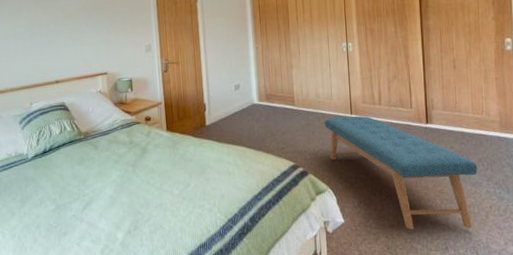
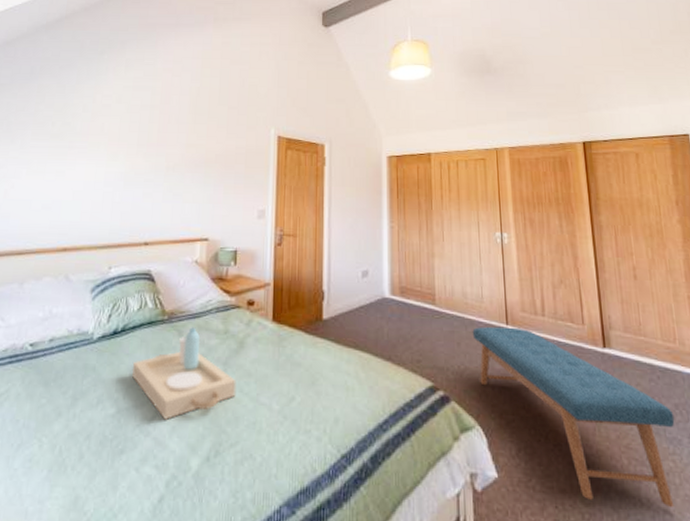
serving tray: none [63,142,145,209] -> present [132,327,236,420]

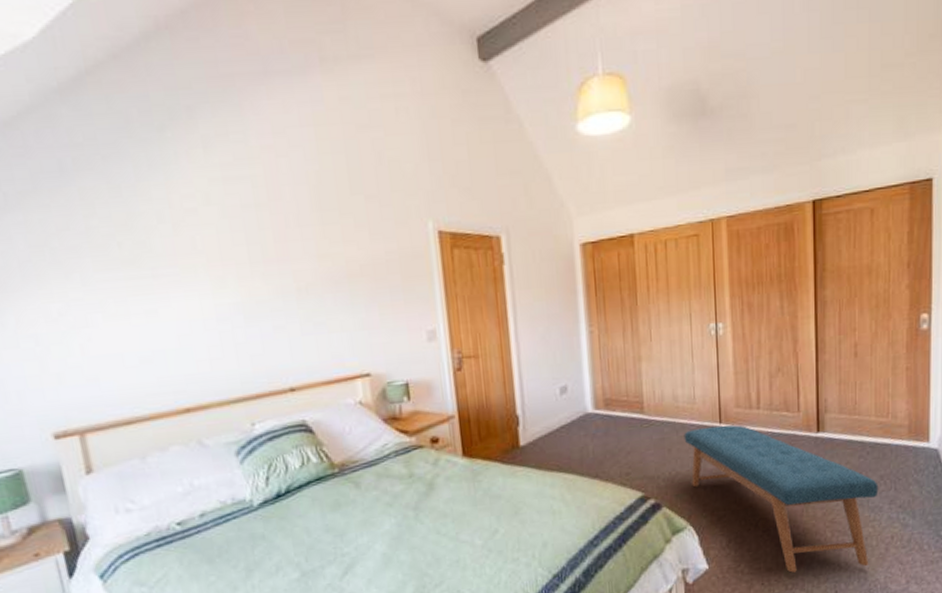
serving tray: present [132,327,236,420] -> none [309,476,433,574]

